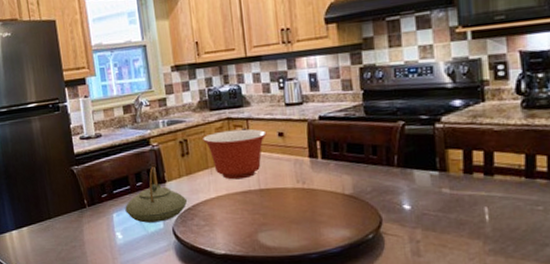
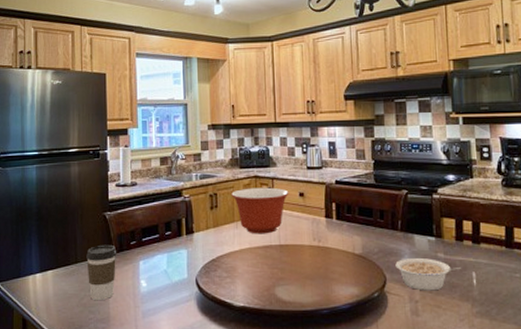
coffee cup: none [58,198,91,255] -> present [86,244,117,301]
teapot: present [125,167,187,223] -> none [152,217,211,272]
legume: none [392,195,472,230] -> present [395,257,462,291]

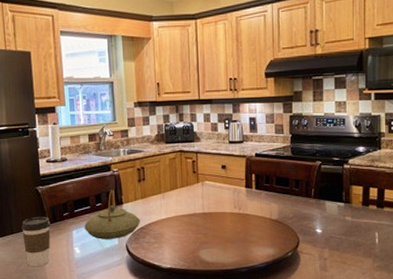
teapot: none [152,217,211,272] -> present [84,190,140,240]
mixing bowl: present [231,187,289,234] -> none [158,161,212,204]
legume: present [395,257,462,291] -> none [308,221,367,250]

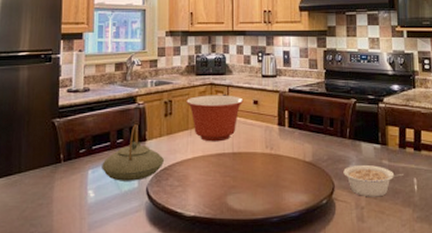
coffee cup: present [21,216,51,267] -> none [31,153,65,213]
mixing bowl: none [158,161,212,204] -> present [186,95,244,142]
legume: none [308,221,367,250] -> present [343,164,405,197]

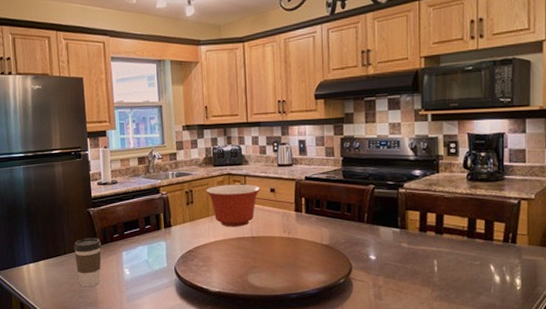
coffee cup: none [31,153,65,213] -> present [74,237,102,287]
teapot: present [102,125,164,181] -> none [134,212,188,262]
legume: present [343,164,405,197] -> none [361,247,425,277]

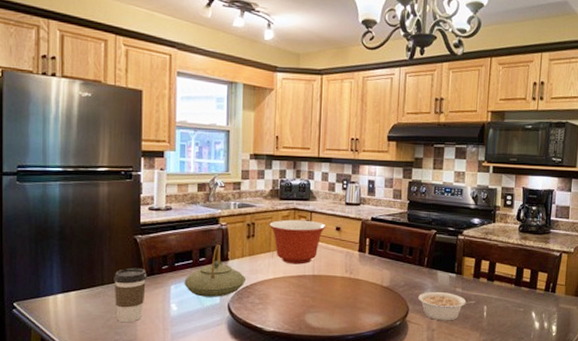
teapot: none [134,212,188,262] -> present [184,245,245,297]
legume: none [361,247,425,277] -> present [418,291,476,321]

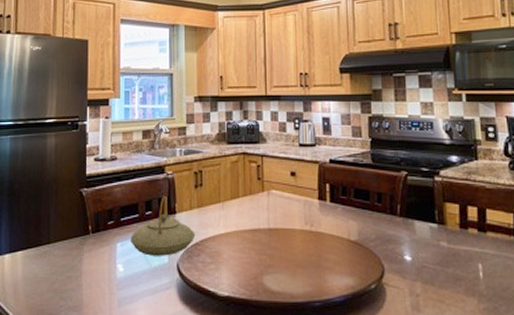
coffee cup: present [114,267,147,323] -> none [60,224,93,286]
mixing bowl: present [269,219,326,265] -> none [218,165,280,216]
legume: present [418,291,476,321] -> none [394,246,467,284]

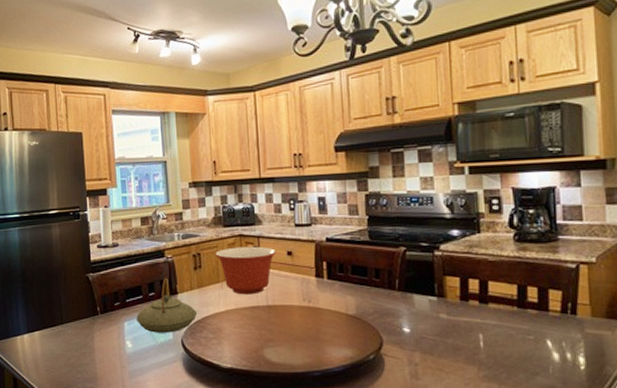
mixing bowl: none [218,165,280,216] -> present [215,246,276,295]

